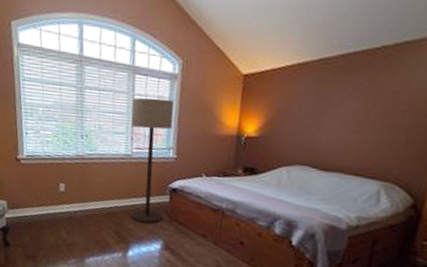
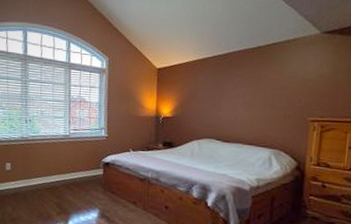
floor lamp: present [131,97,174,224] -> none [68,88,104,195]

